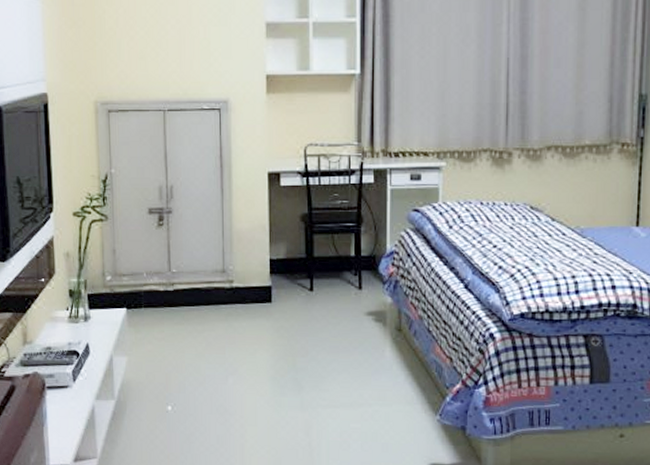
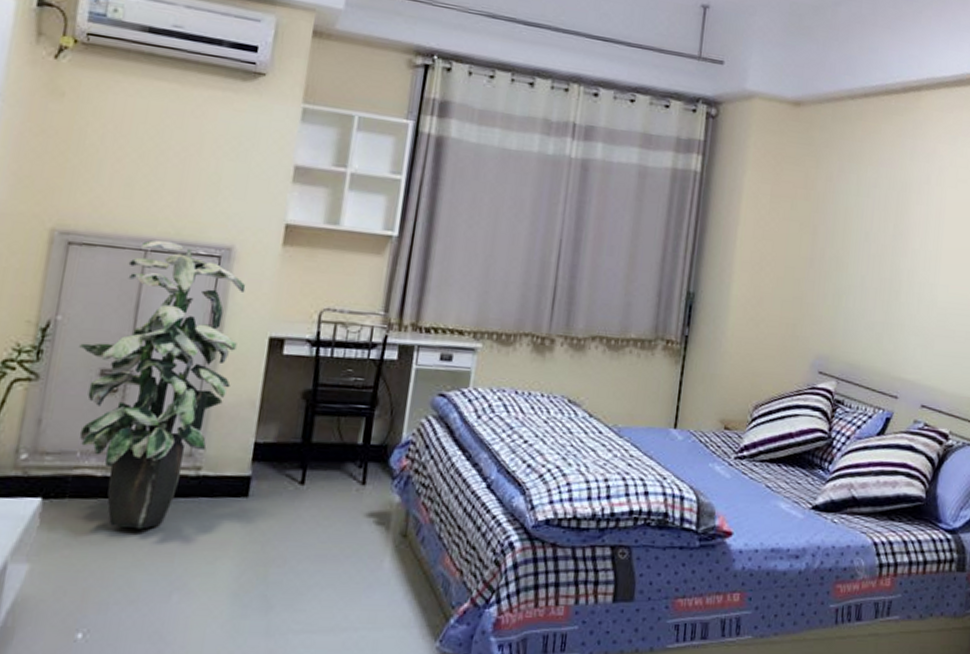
indoor plant: none [131,100,244,330] -> present [79,239,246,530]

